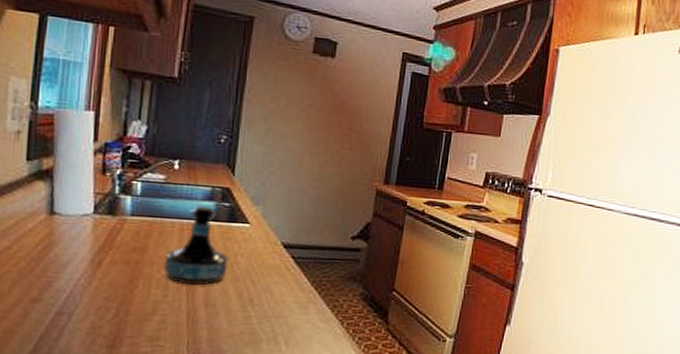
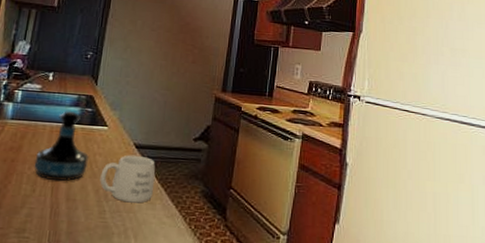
mug: none [243,255,308,308] -> present [100,155,156,203]

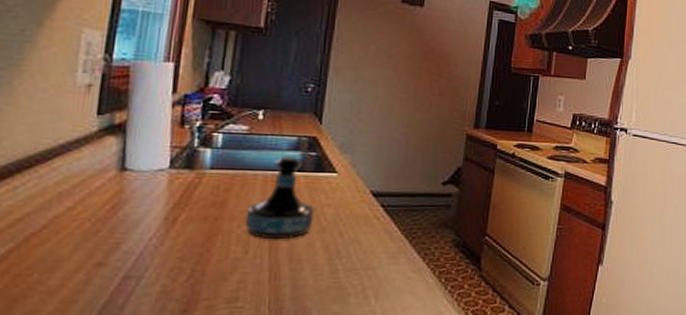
mug: present [100,155,156,203] -> none [330,204,398,259]

